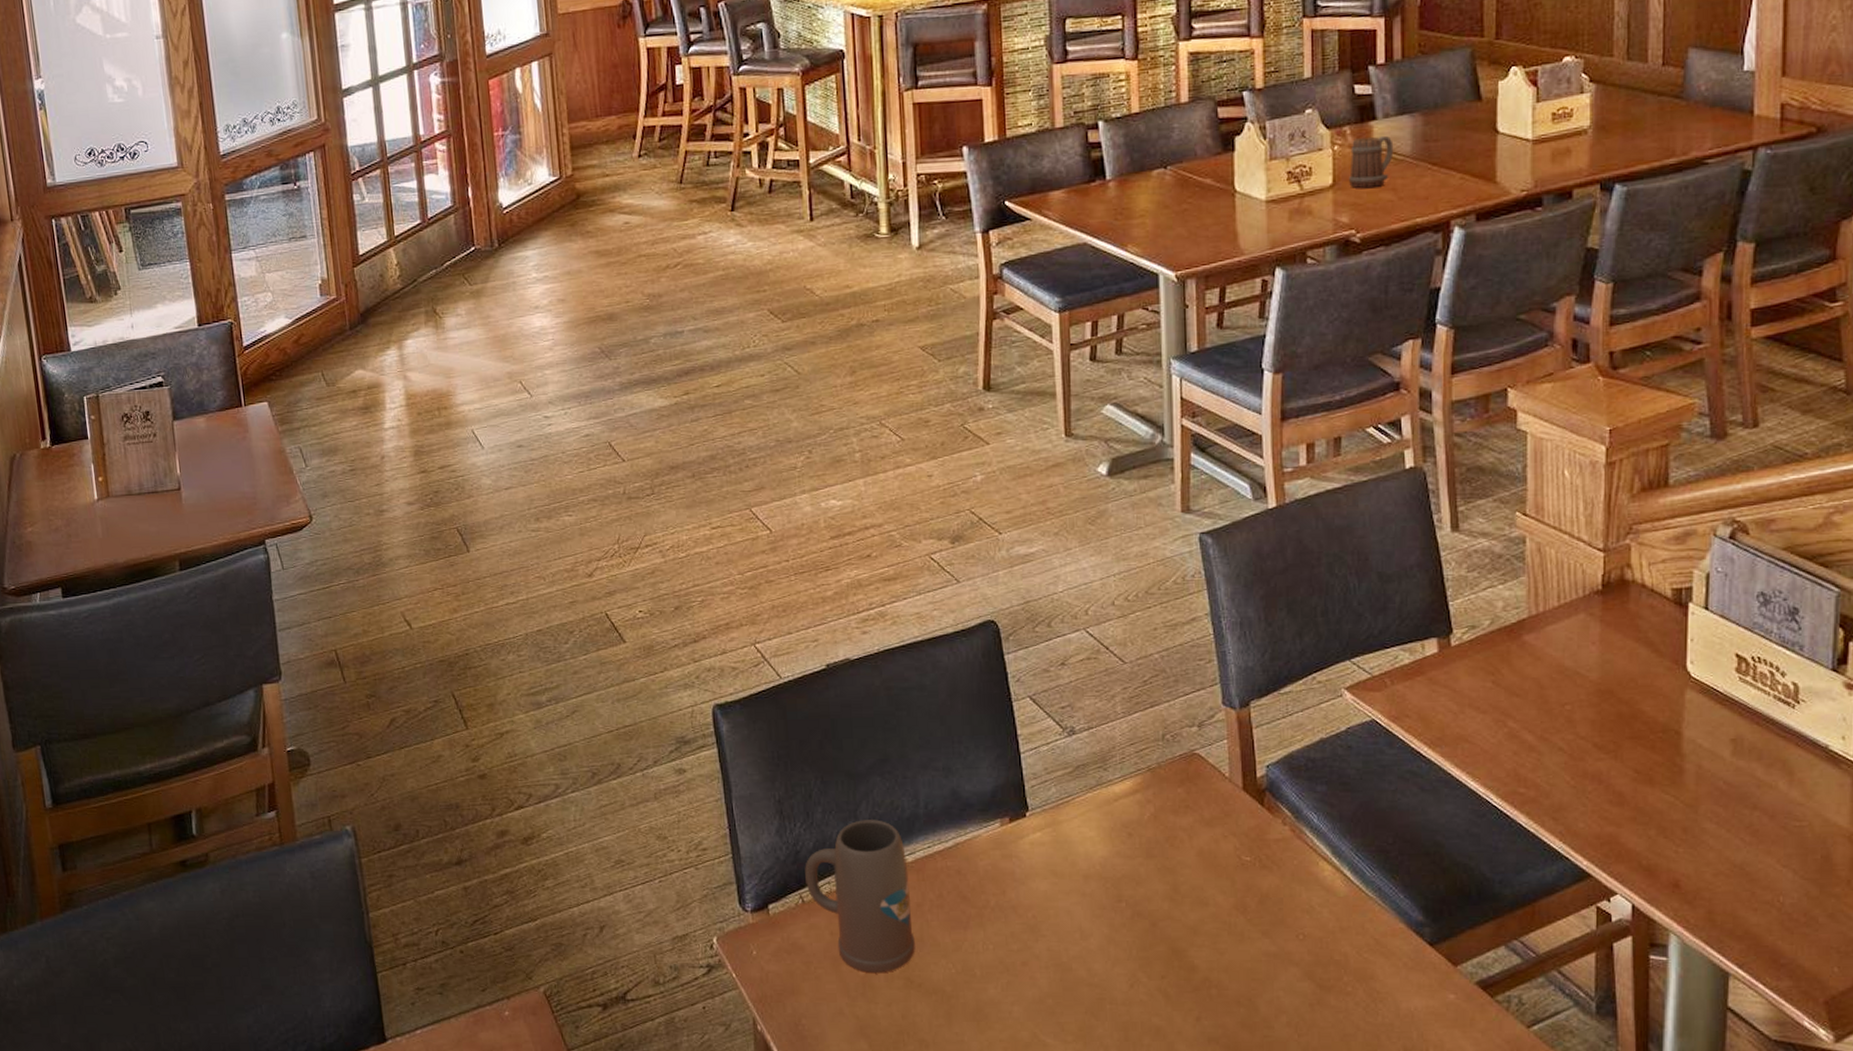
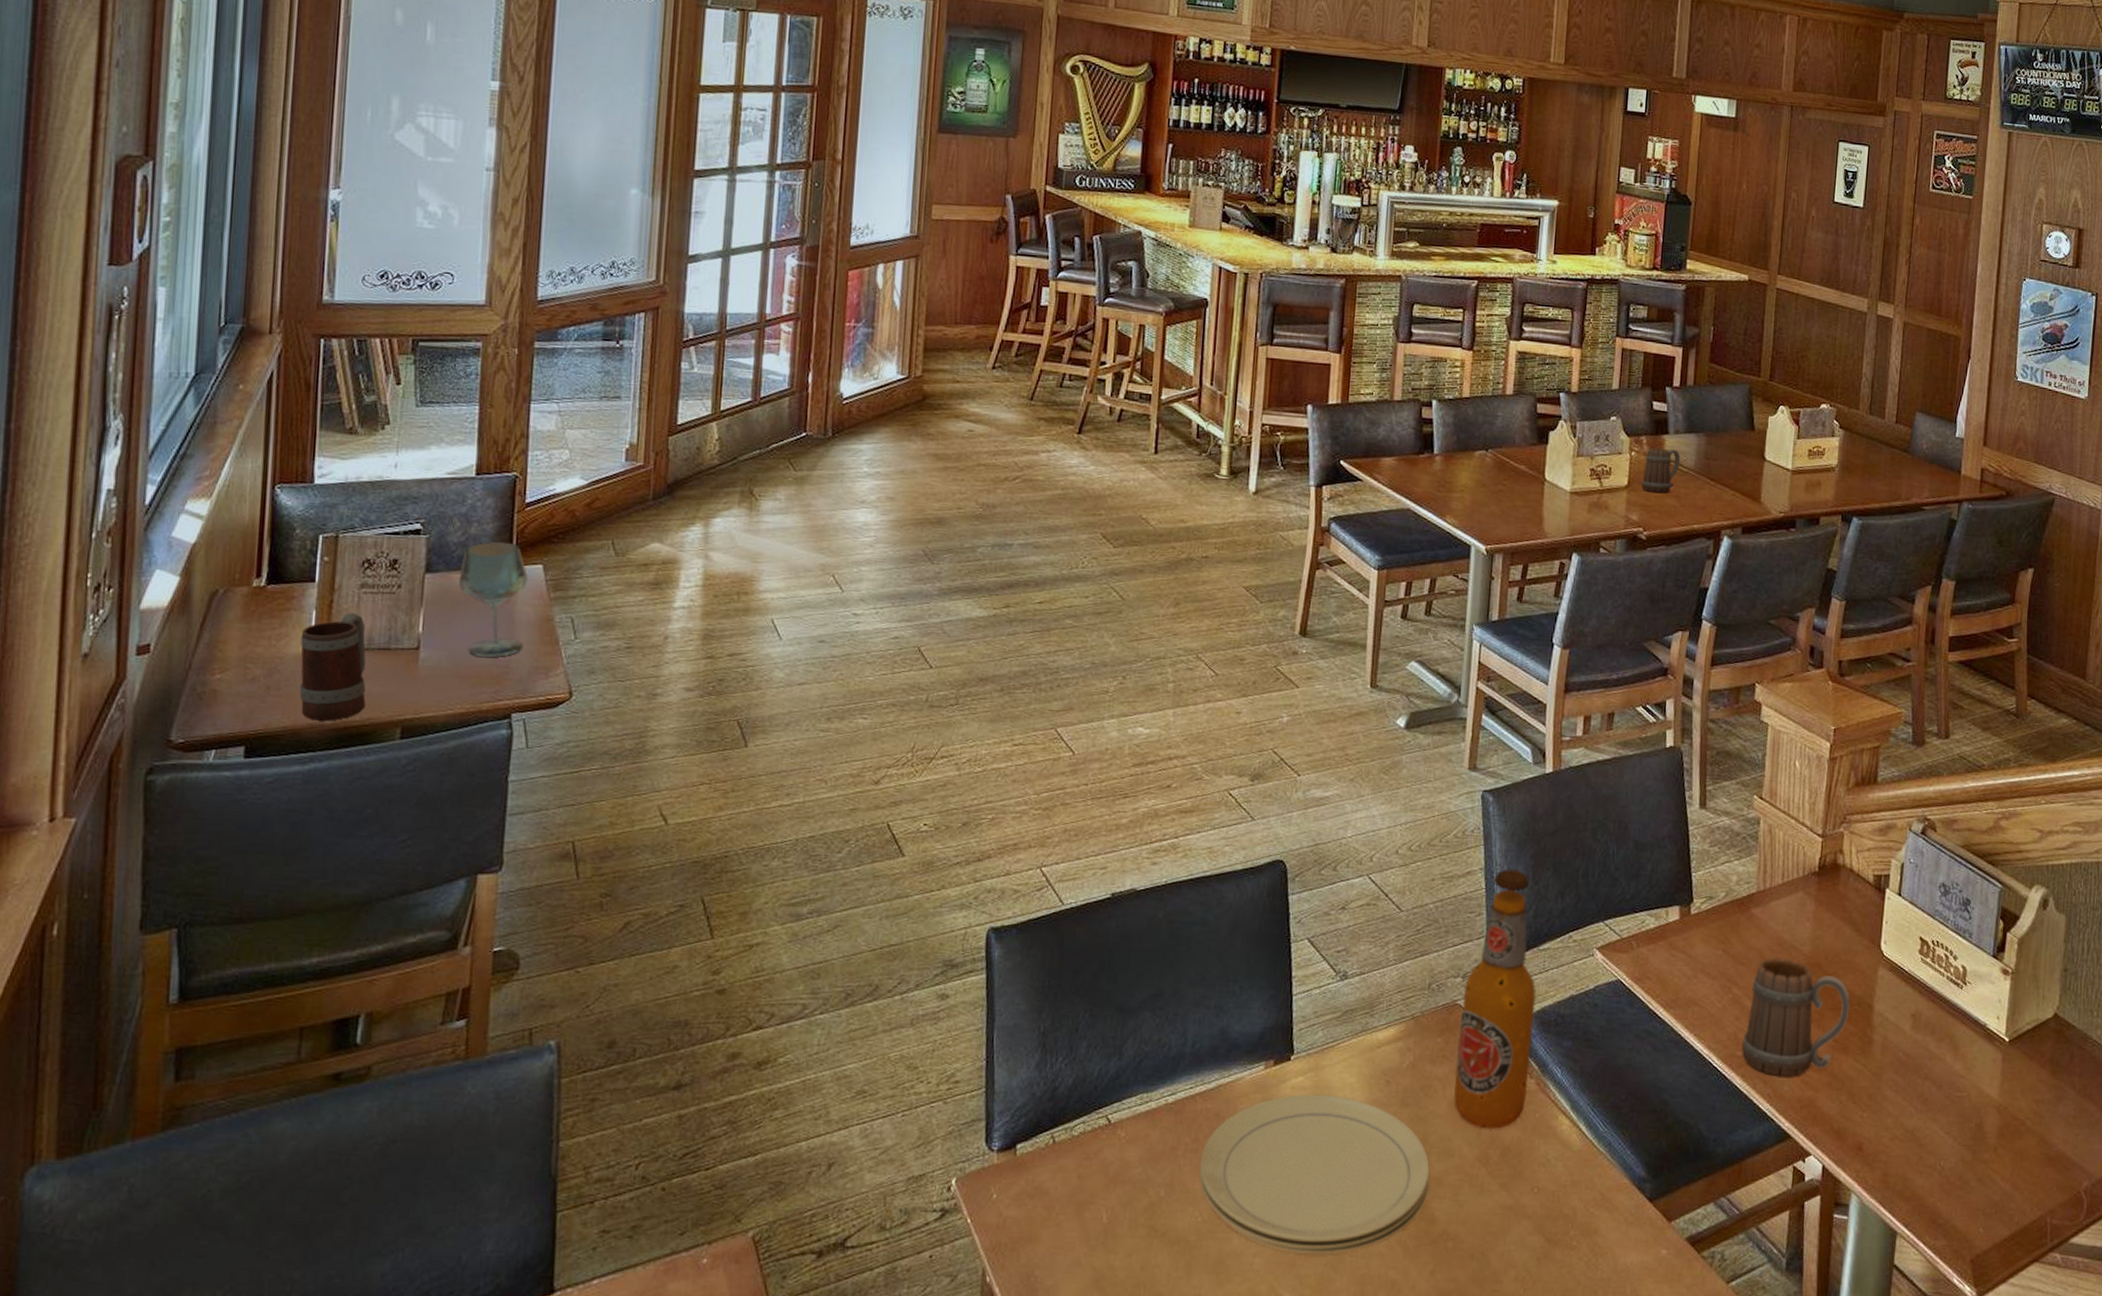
beer mug: none [85,462,147,561] -> present [300,612,366,721]
wine glass: none [201,384,264,492] -> present [458,541,528,658]
beer mug: present [805,820,915,973] -> none [1059,1057,1167,1220]
plate: none [947,848,1185,1003] -> present [1199,1094,1430,1255]
beer bottle: none [1200,612,1282,877] -> present [1453,869,1536,1129]
beer mug: none [1524,686,1654,813] -> present [1741,957,1852,1077]

